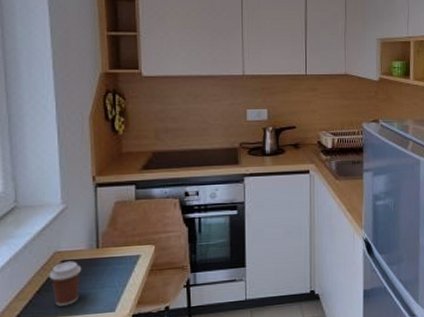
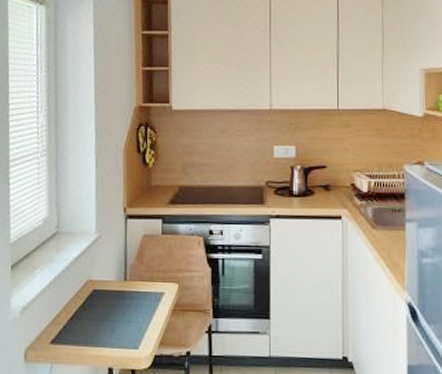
coffee cup: present [49,261,82,306] -> none [81,291,111,336]

